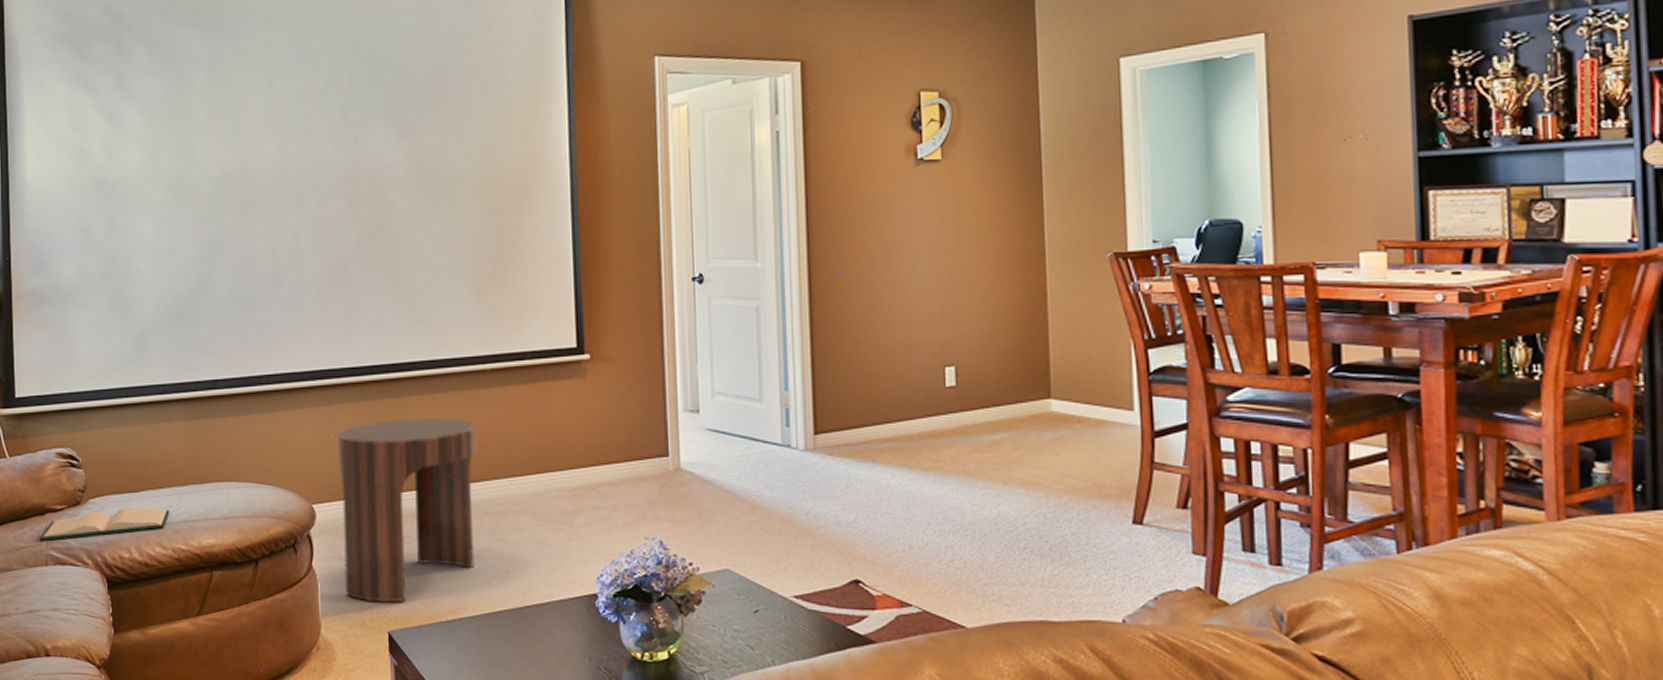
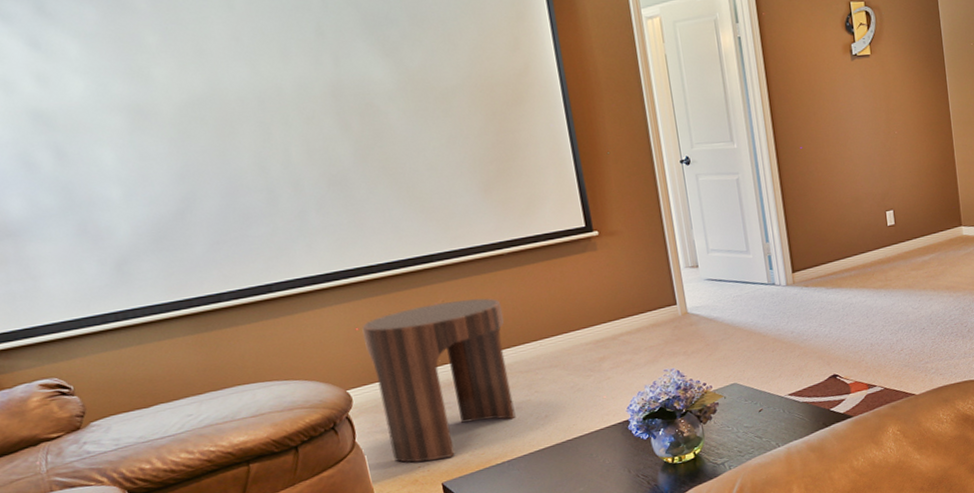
hardback book: present [39,507,170,542] -> none [36,418,191,471]

